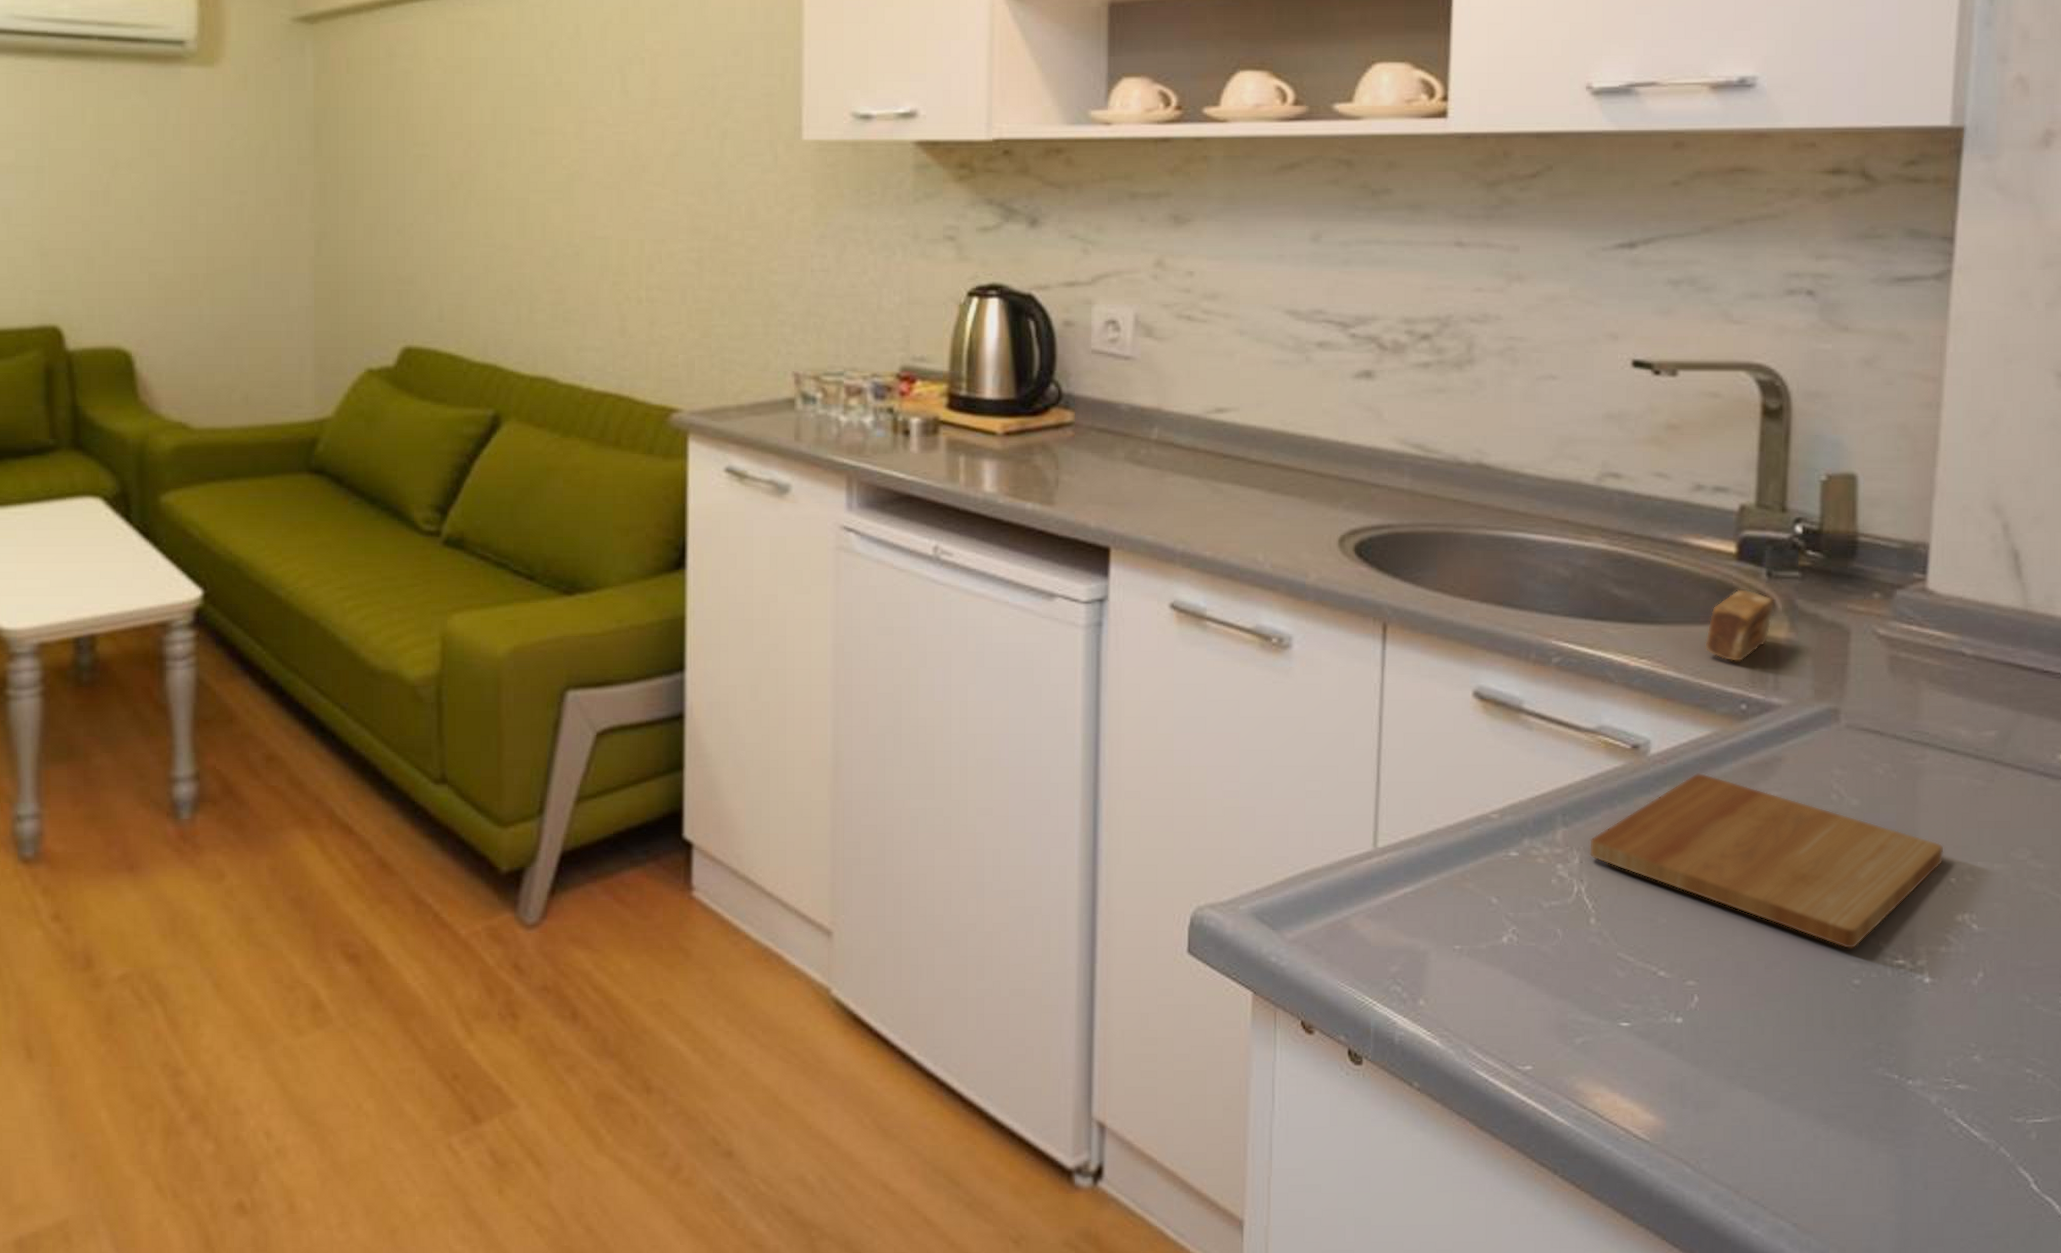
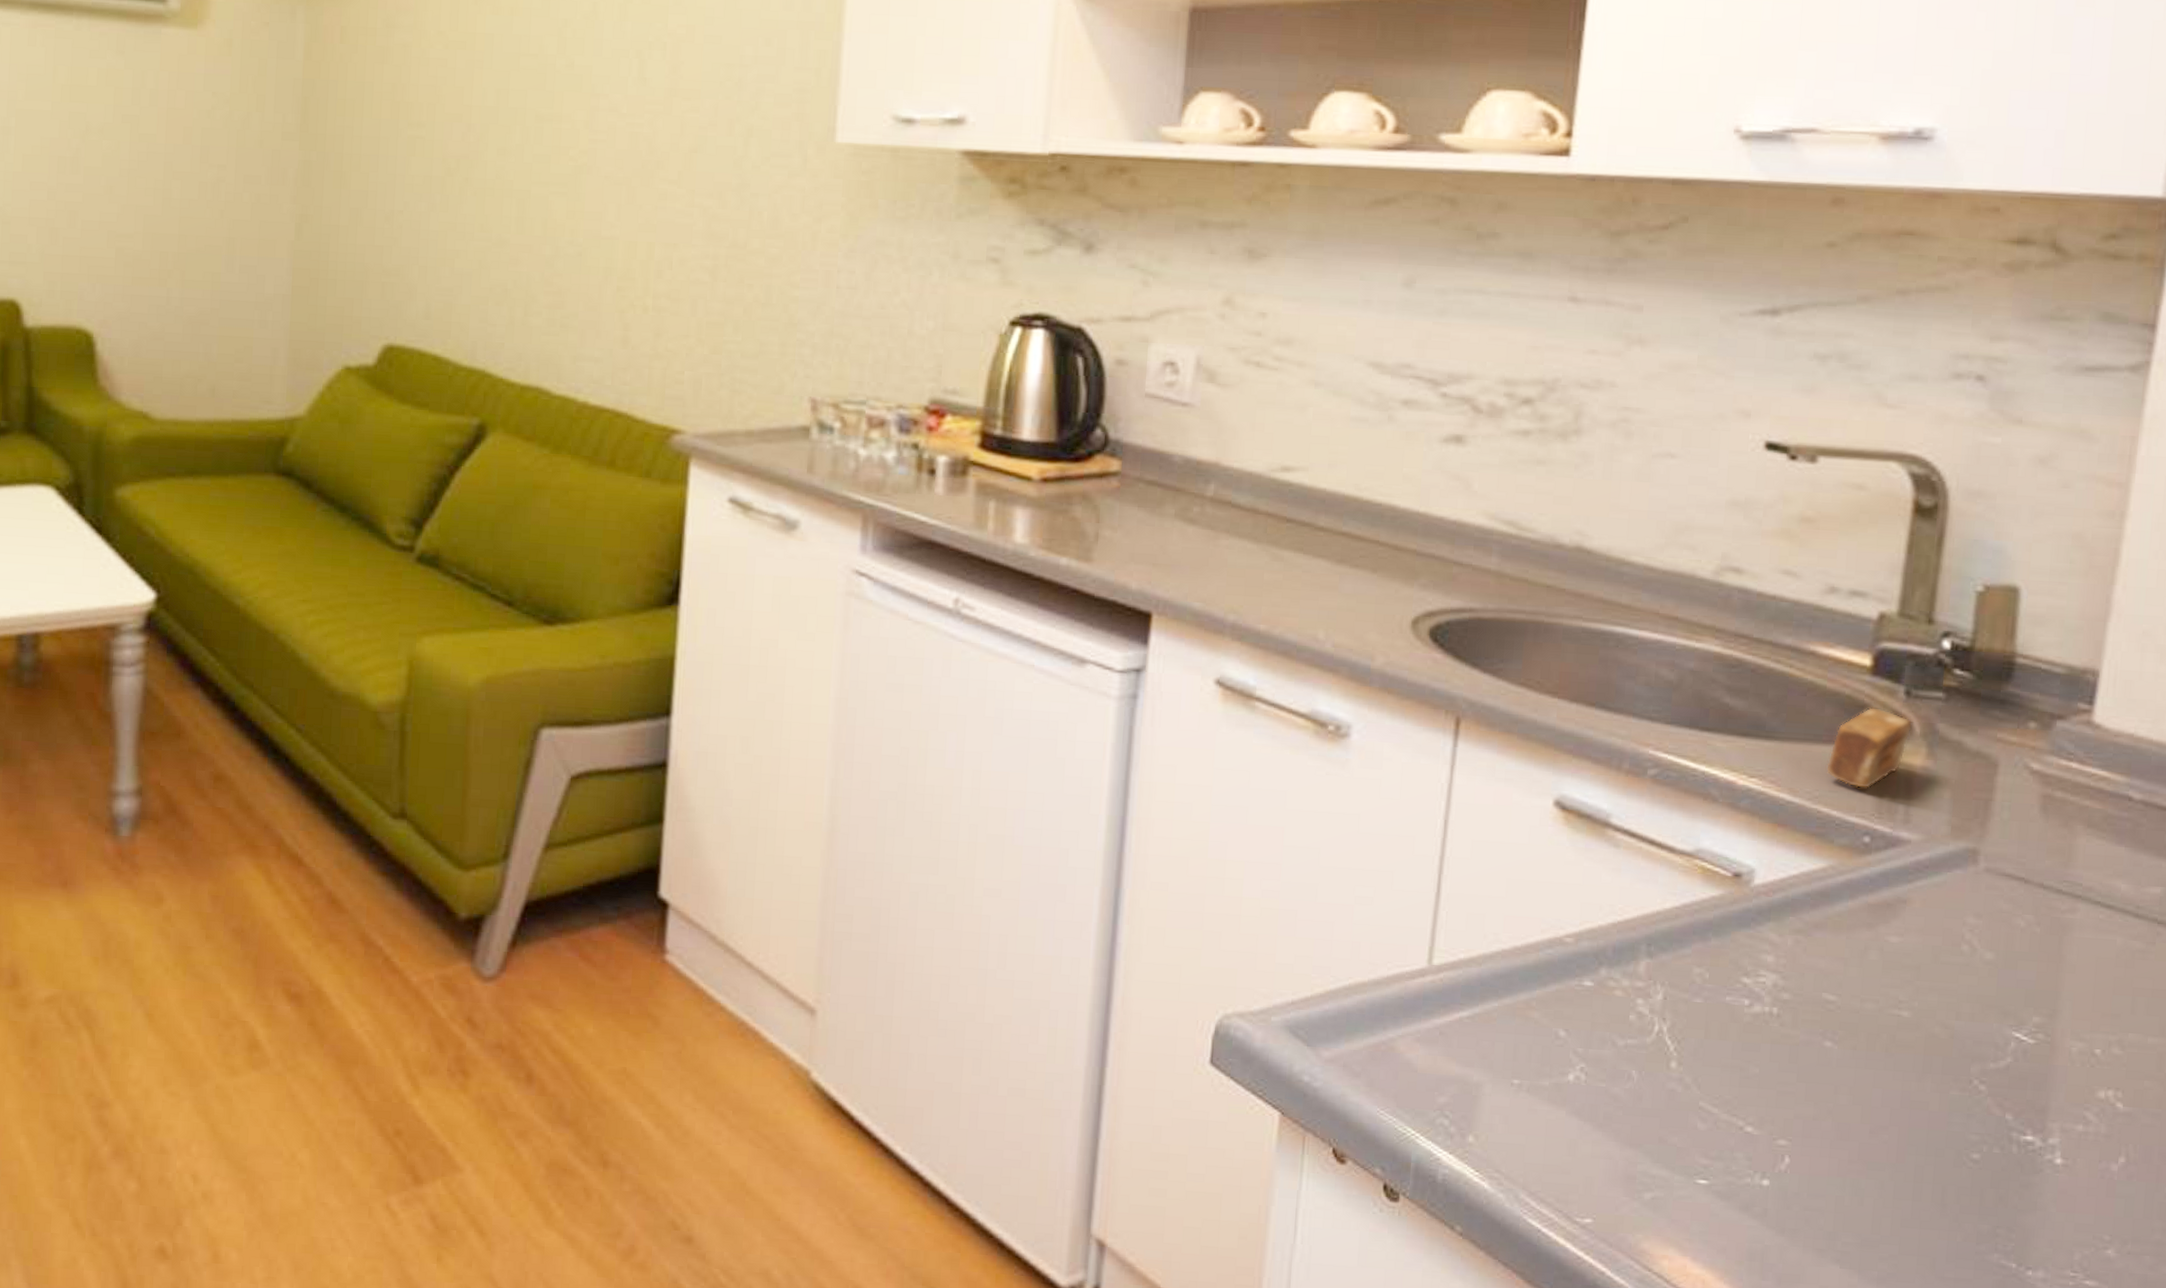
cutting board: present [1589,772,1944,949] -> none [1674,909,2090,1120]

